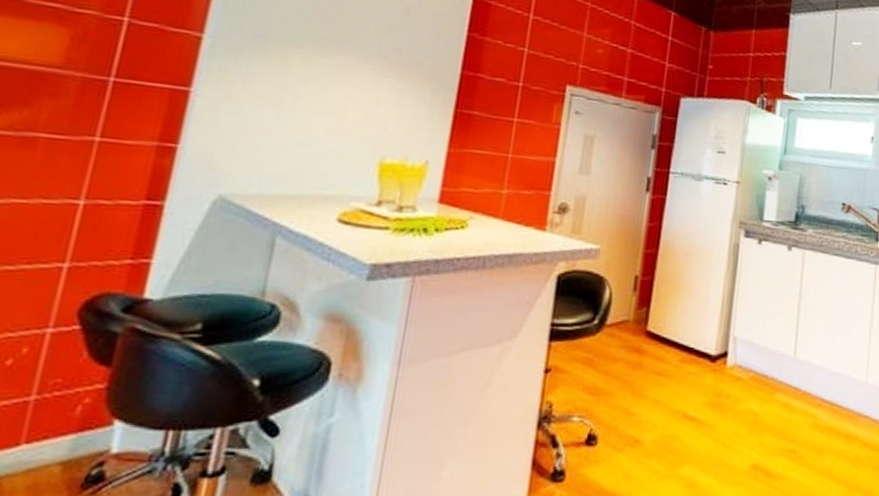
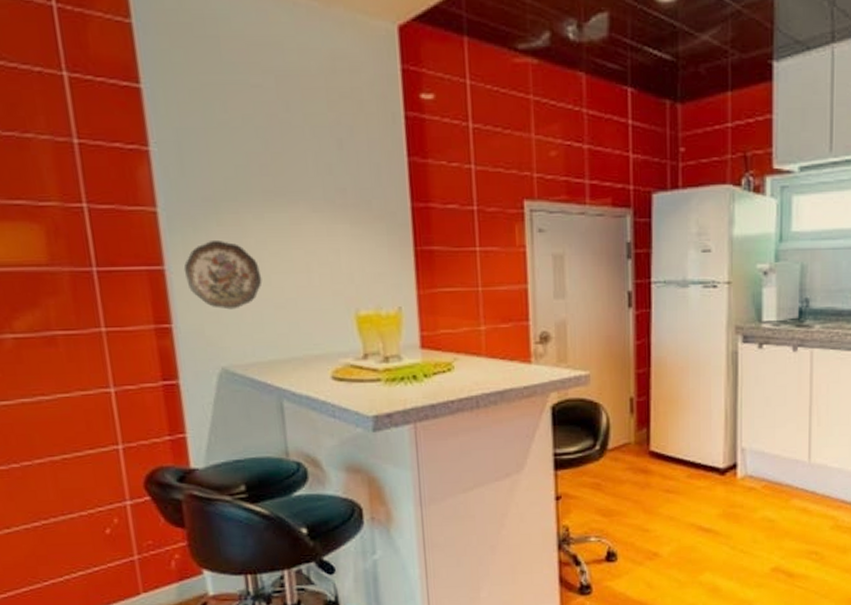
decorative plate: none [210,71,293,140] -> present [183,239,263,310]

